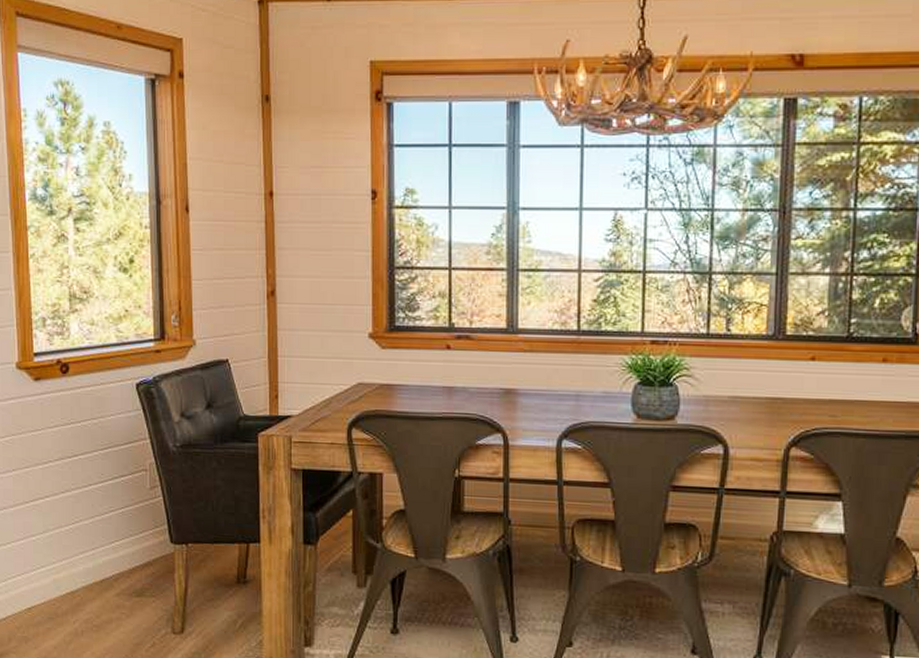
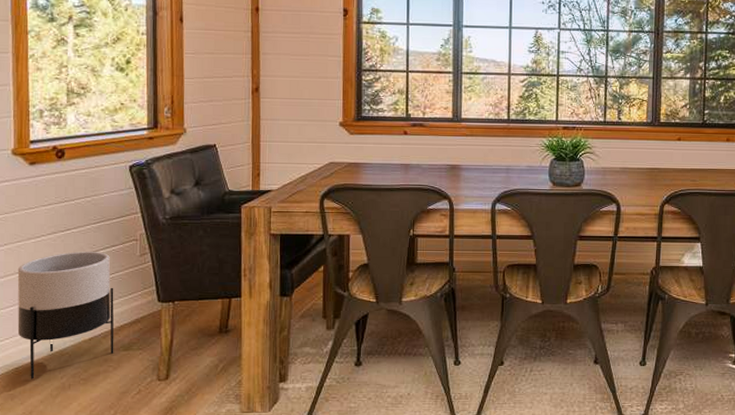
planter: none [26,481,126,622] -> present [17,252,114,379]

